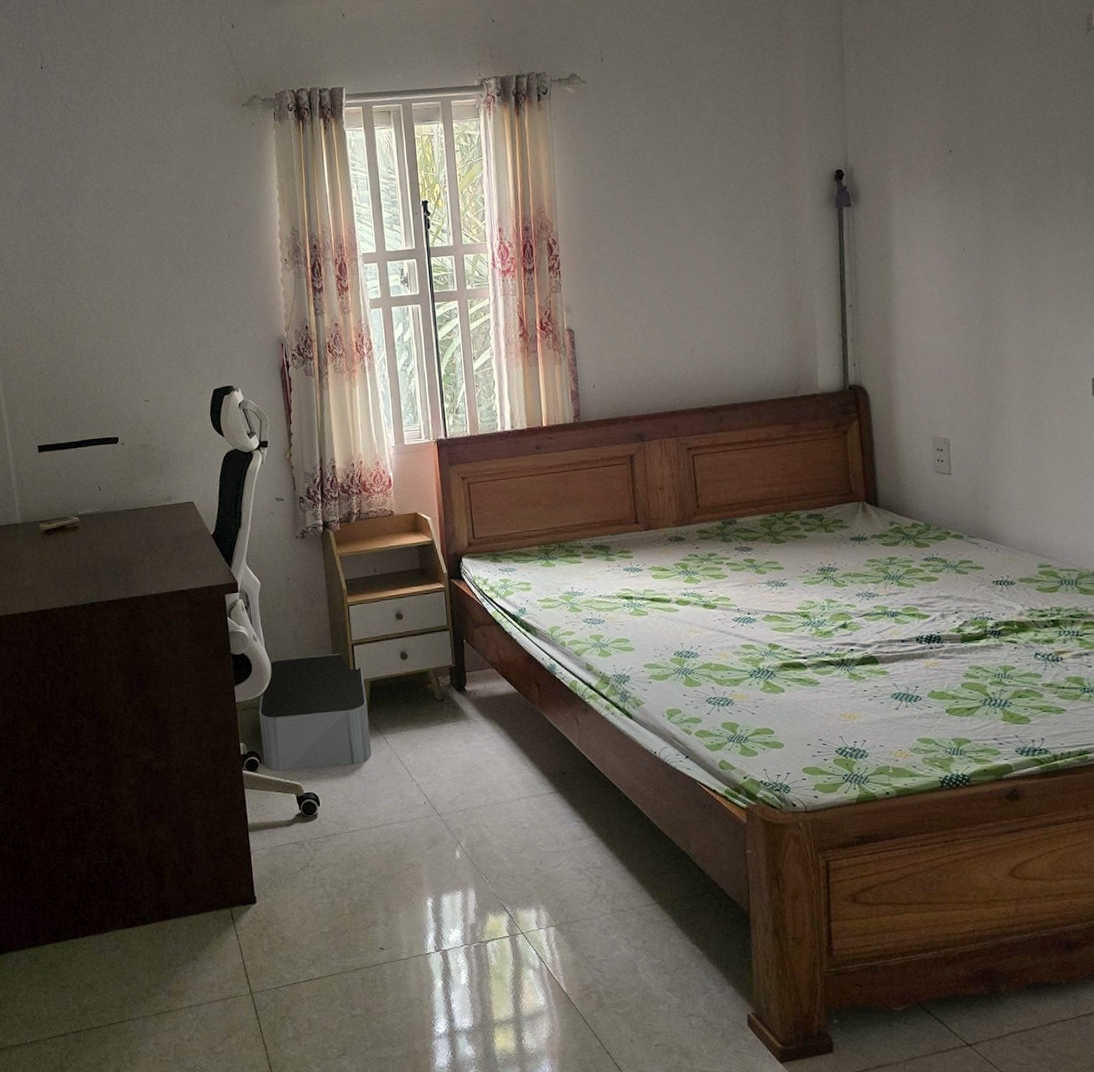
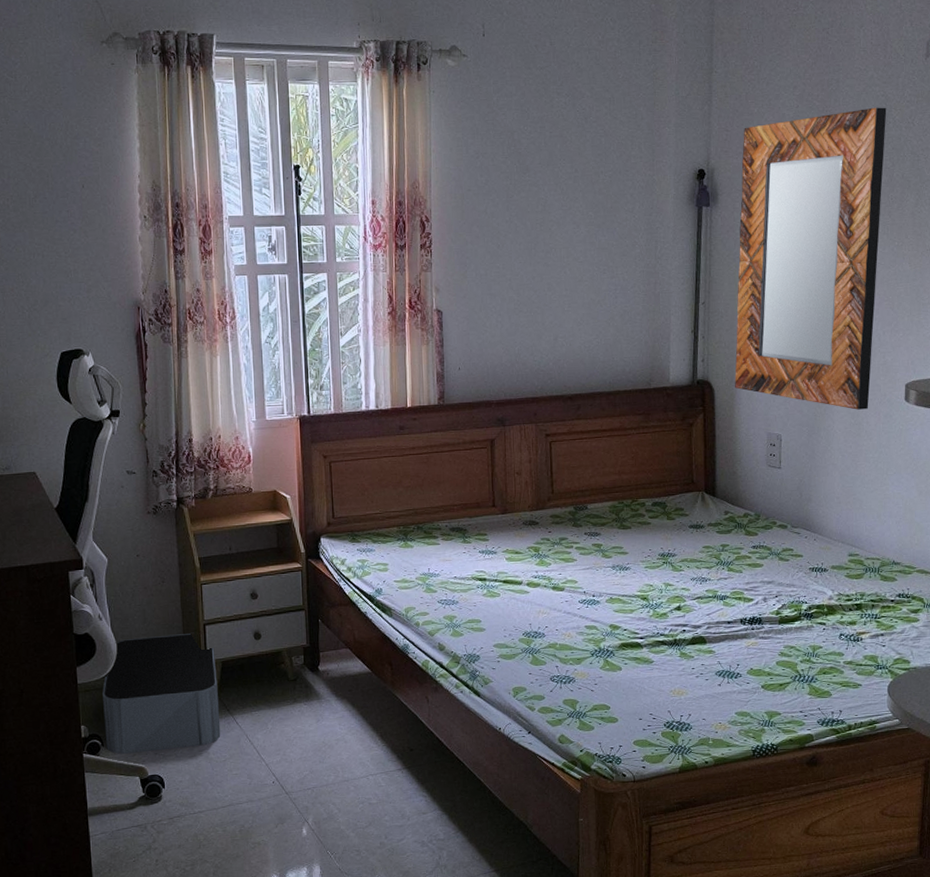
home mirror: none [883,88,1050,409] -> present [735,107,887,410]

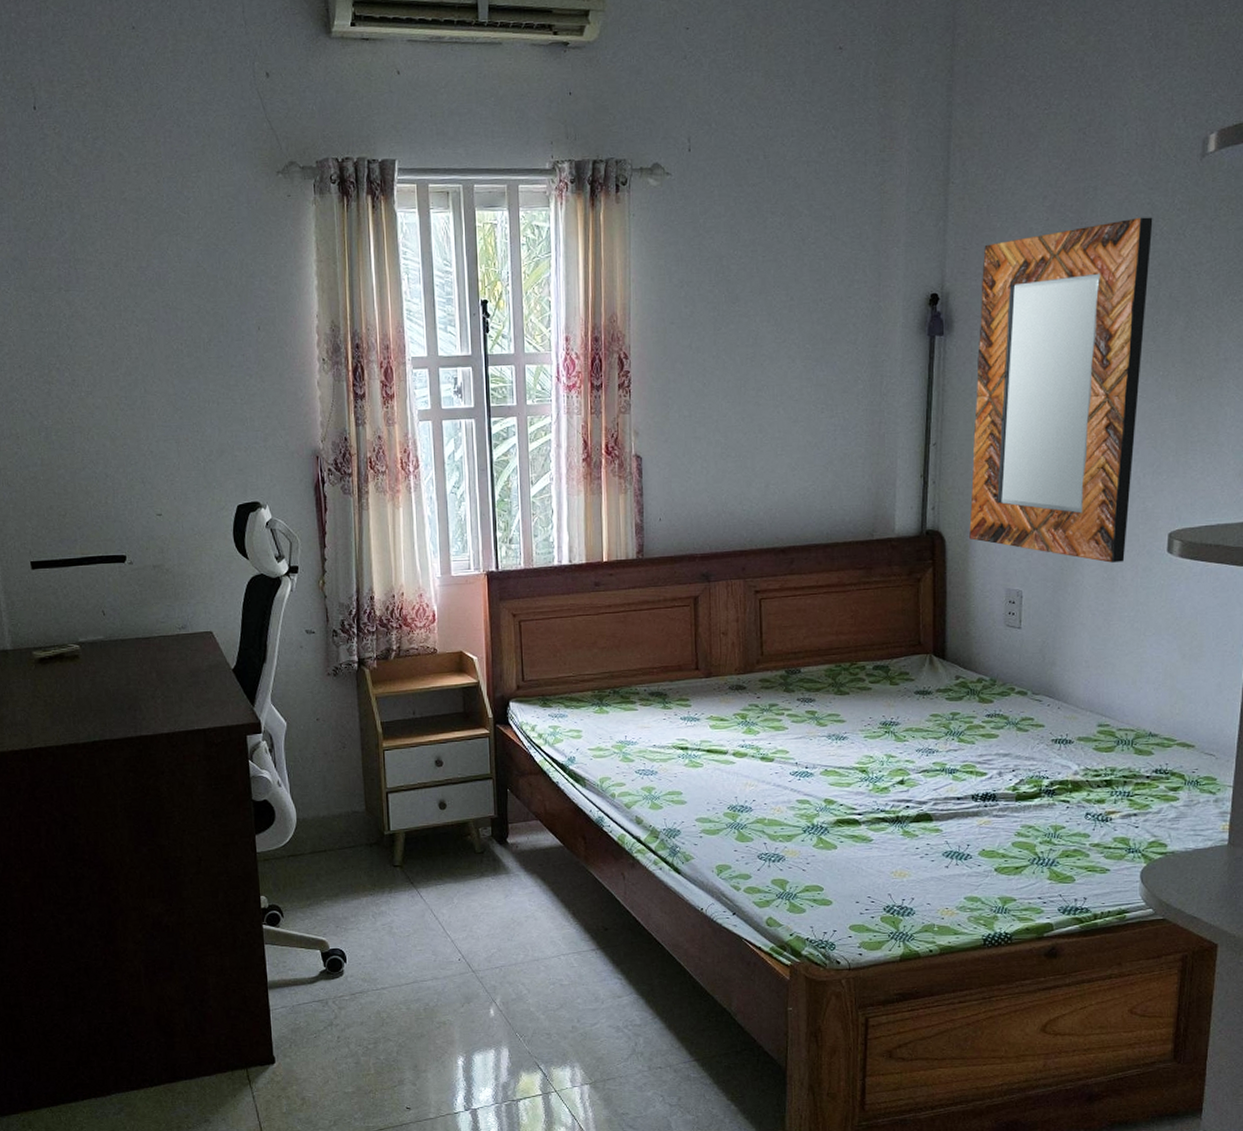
storage bin: present [101,634,221,754] -> none [281,802,405,926]

